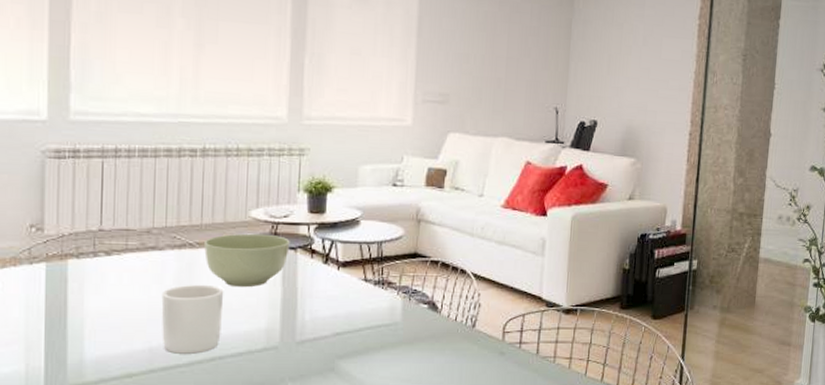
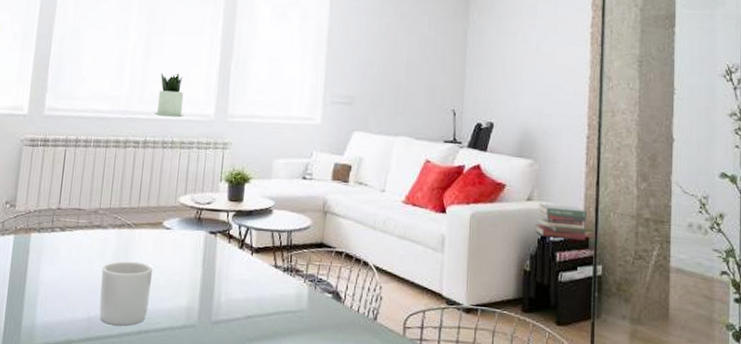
bowl: present [203,233,290,288] -> none [139,217,211,267]
planter: none [214,68,251,121] -> present [155,73,184,118]
books: none [636,203,686,237] -> present [535,204,587,241]

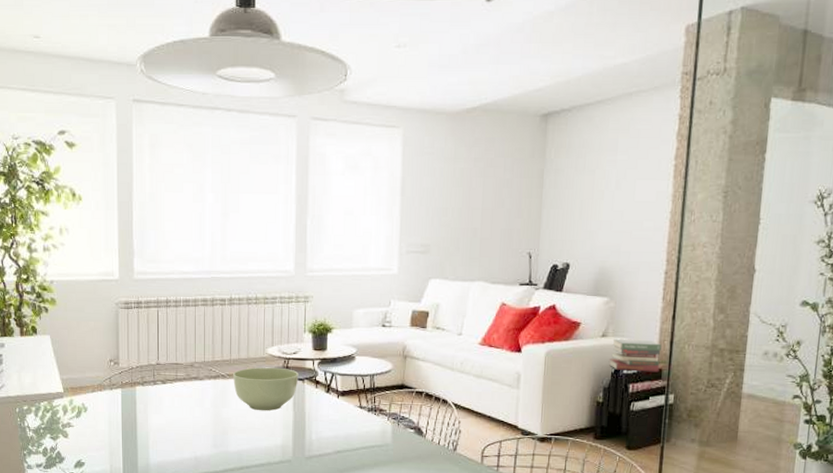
mug: present [99,261,153,326] -> none [202,407,249,463]
bowl: none [139,217,211,267] -> present [232,367,299,411]
planter: present [155,73,184,118] -> none [238,231,266,275]

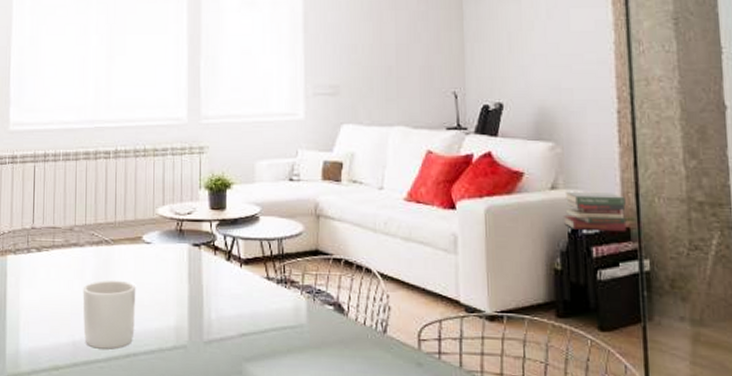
mug: none [202,407,249,463] -> present [82,280,136,349]
bowl: present [232,367,299,411] -> none [117,230,194,284]

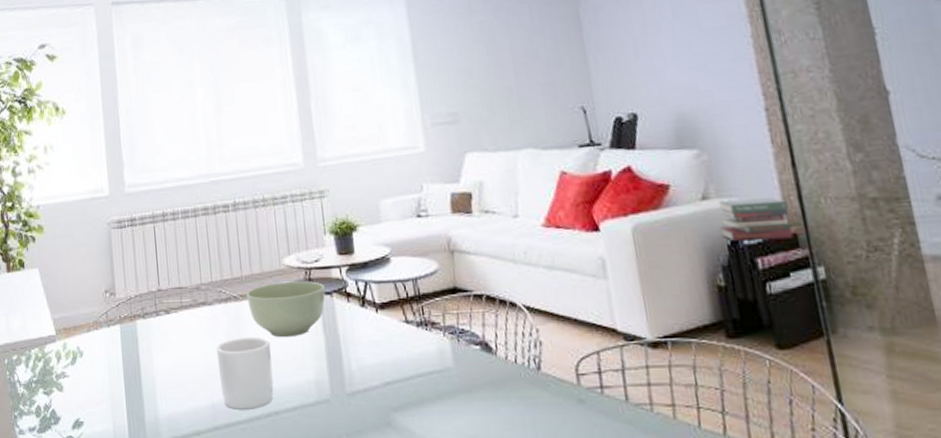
bowl: none [117,230,194,284] -> present [245,280,325,338]

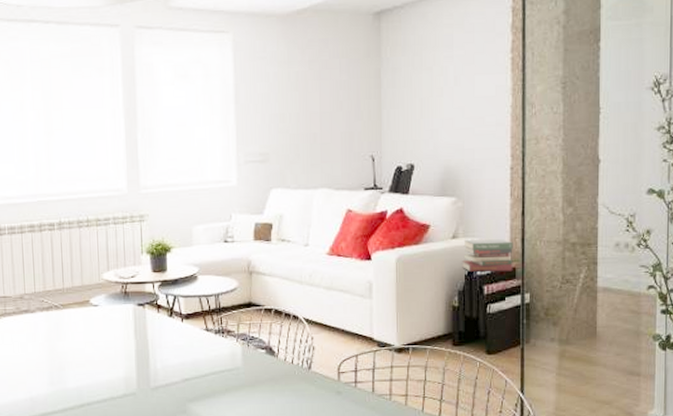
mug: present [216,336,274,410] -> none [36,340,87,402]
bowl: present [245,280,325,338] -> none [66,293,139,342]

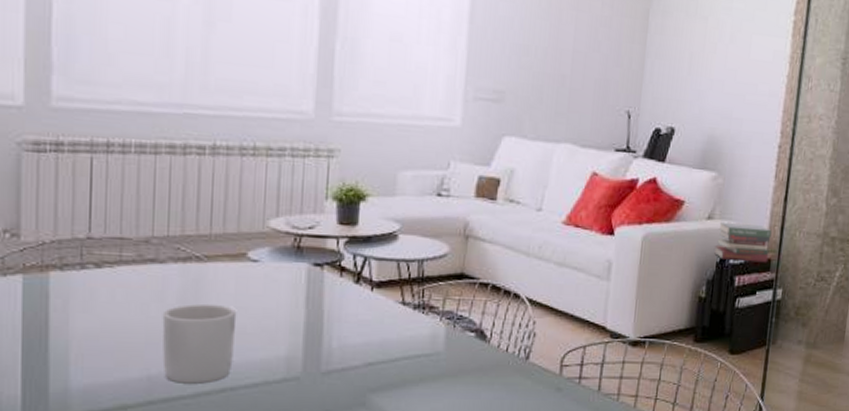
mug: none [36,340,87,402] -> present [162,303,237,384]

